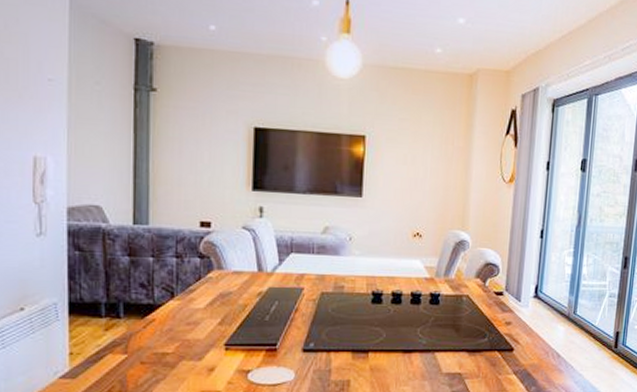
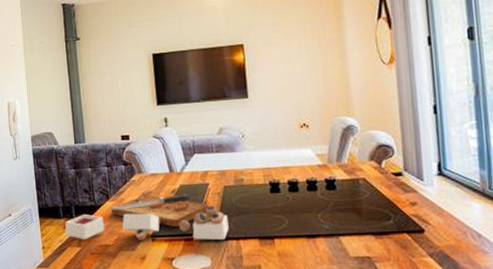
cutting board: none [106,296,321,351] -> present [65,193,229,240]

